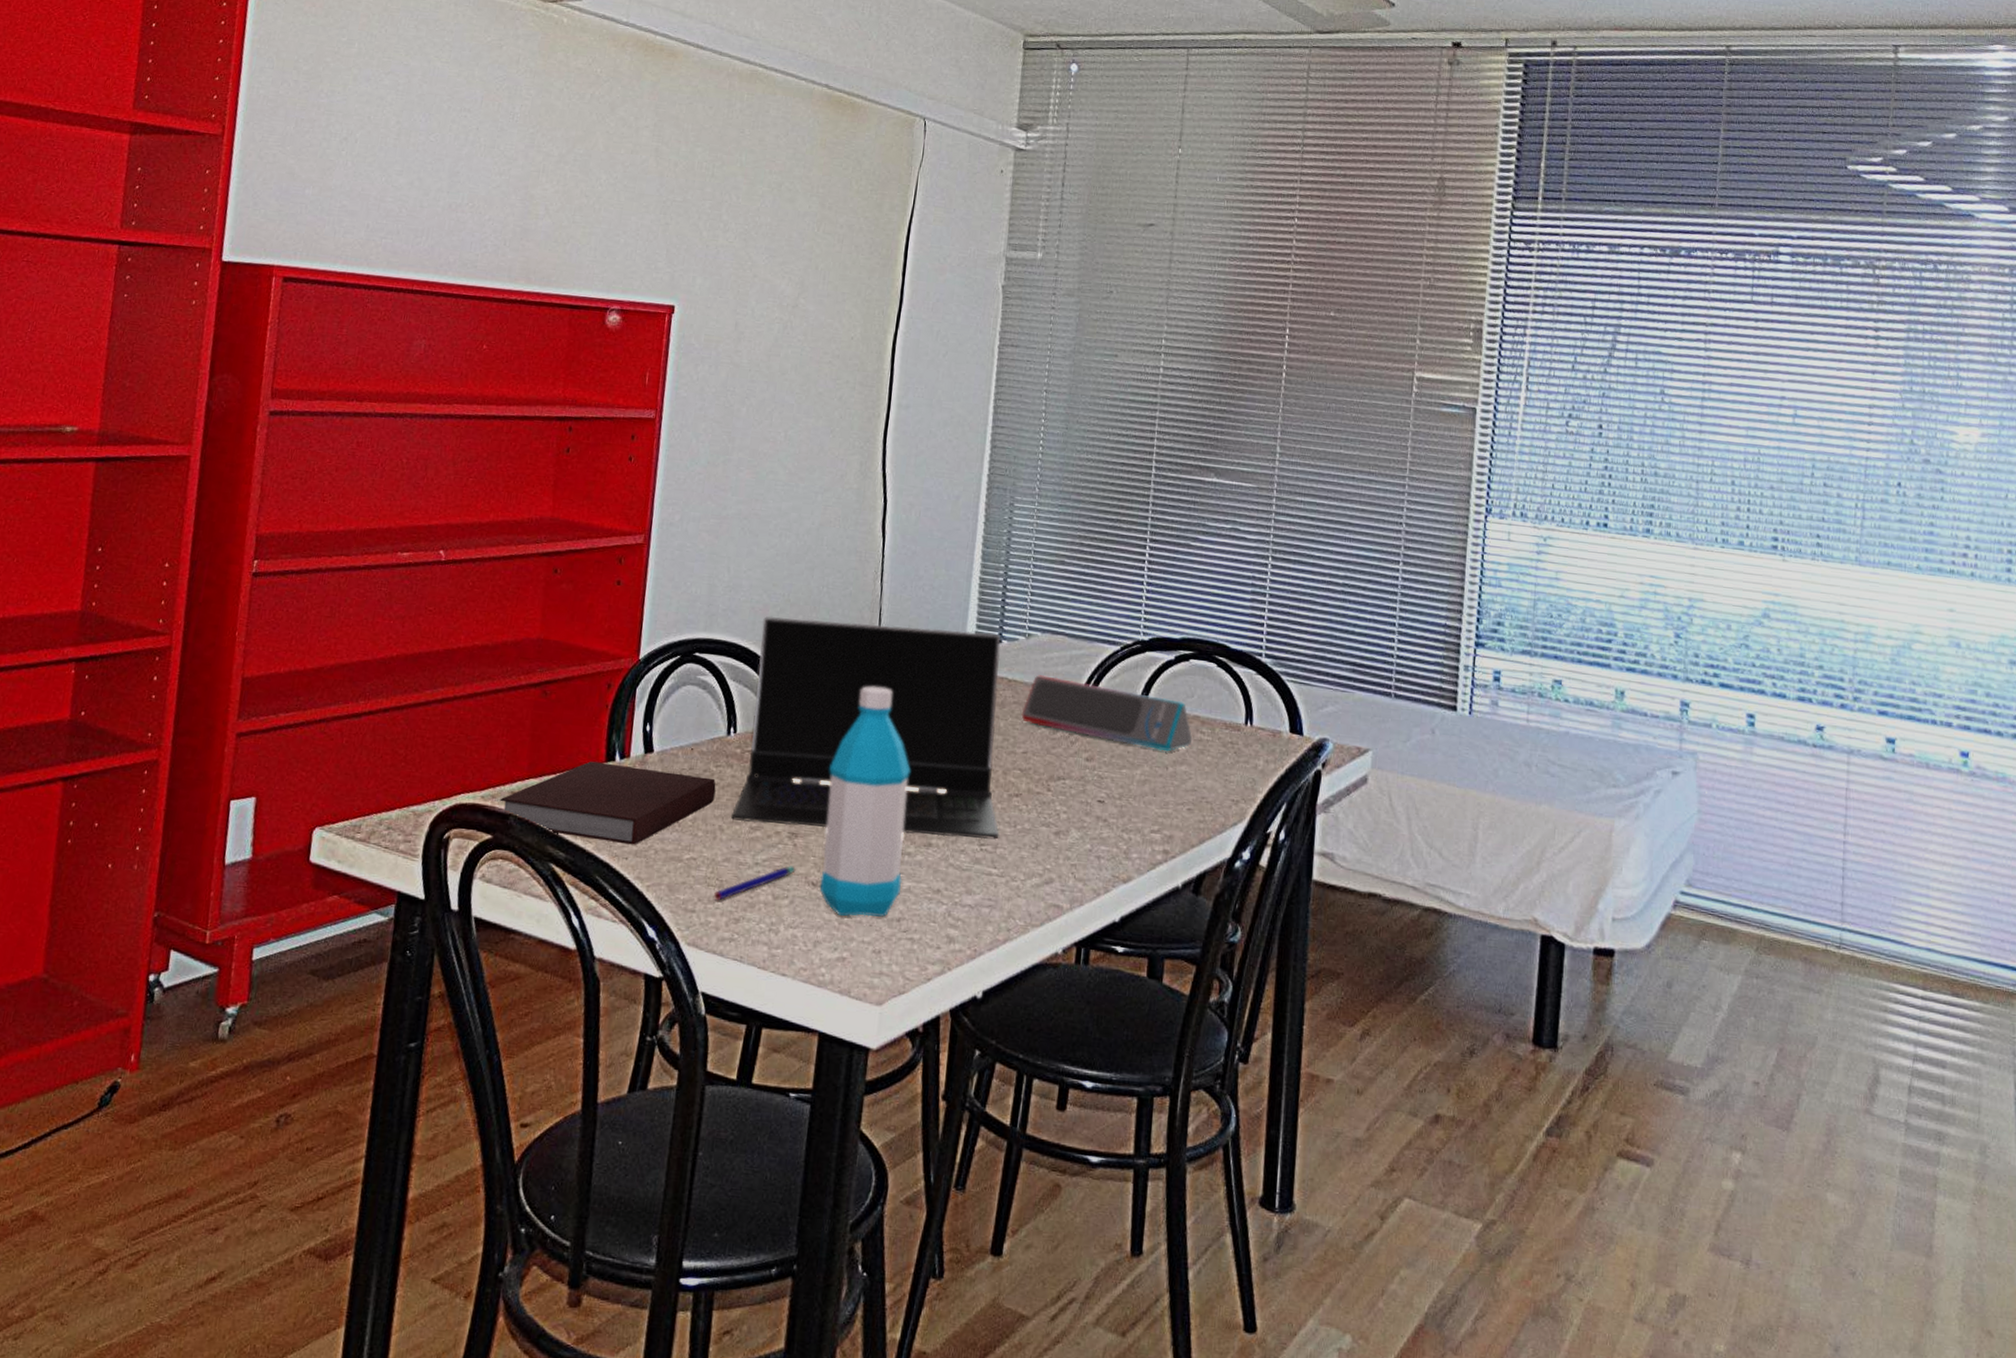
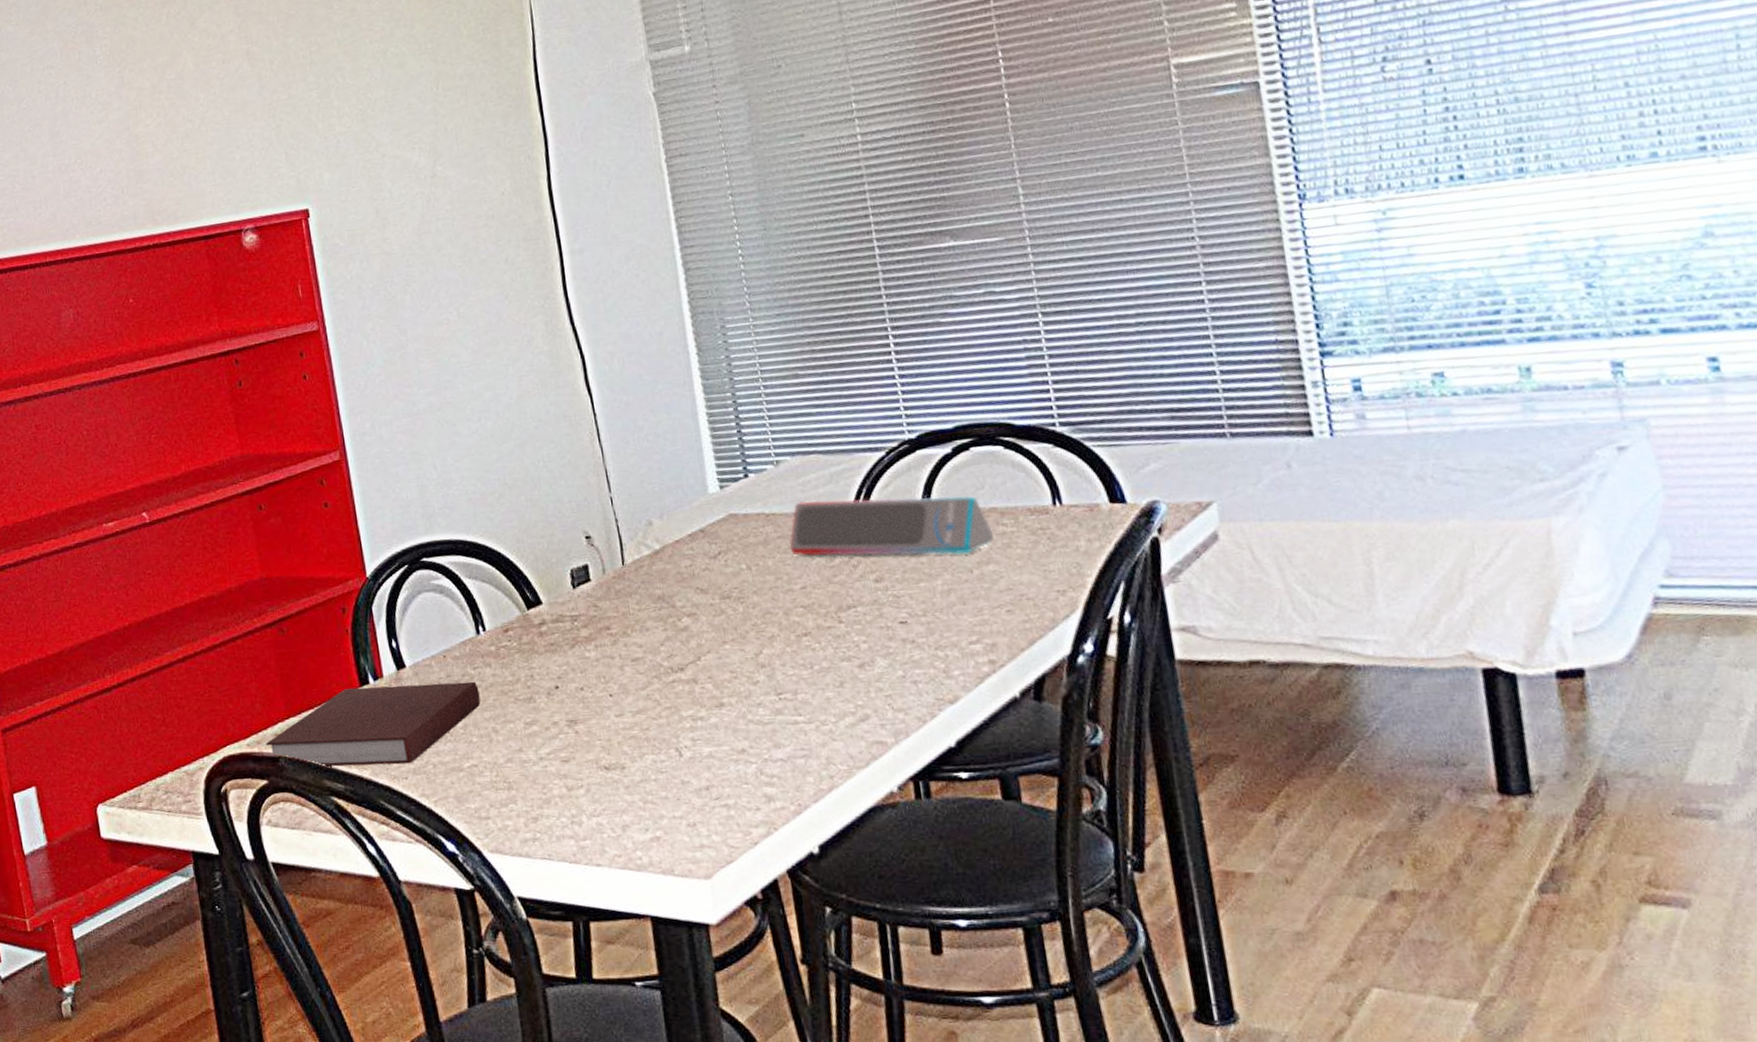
pen: present [714,866,796,901] -> none [505,754,584,803]
laptop computer: present [730,616,1001,840] -> none [484,468,797,720]
water bottle: present [819,686,910,917] -> none [593,551,702,796]

